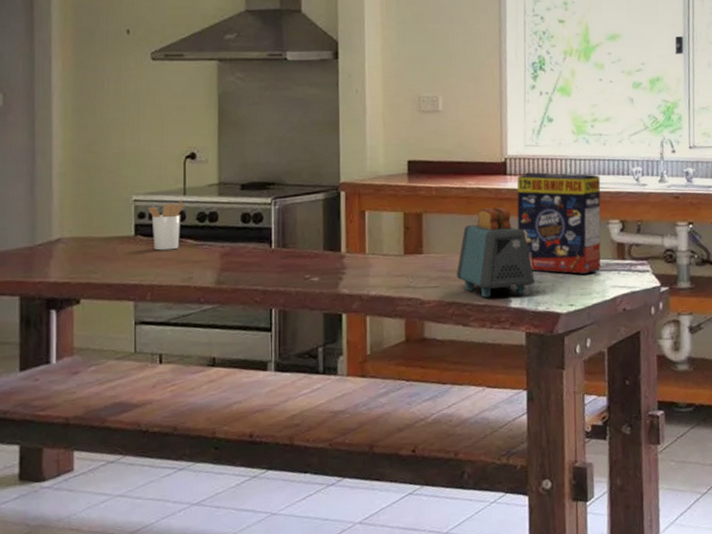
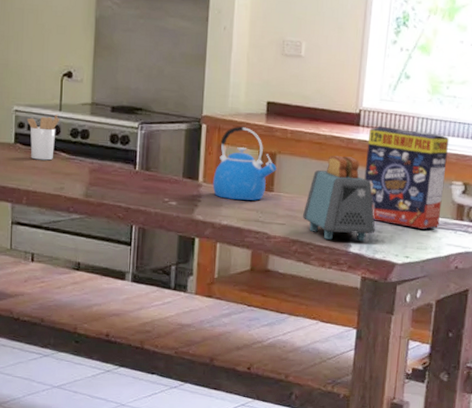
kettle: none [356,188,424,268] -> present [212,126,277,201]

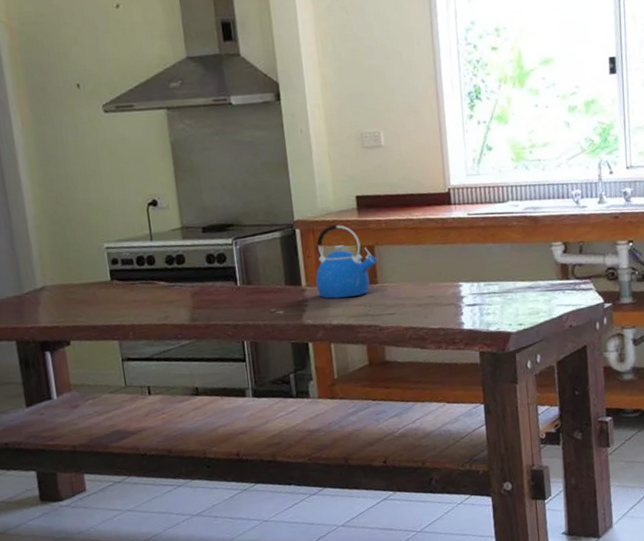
utensil holder: present [26,114,60,161] -> none [119,244,153,293]
toaster: present [303,155,375,242] -> none [411,236,485,321]
cereal box: present [364,126,450,231] -> none [461,199,547,296]

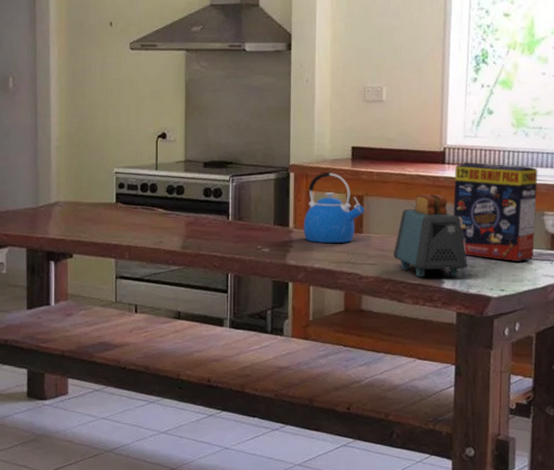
toaster: none [411,236,485,321] -> present [394,194,468,277]
cereal box: none [461,199,547,296] -> present [453,162,538,263]

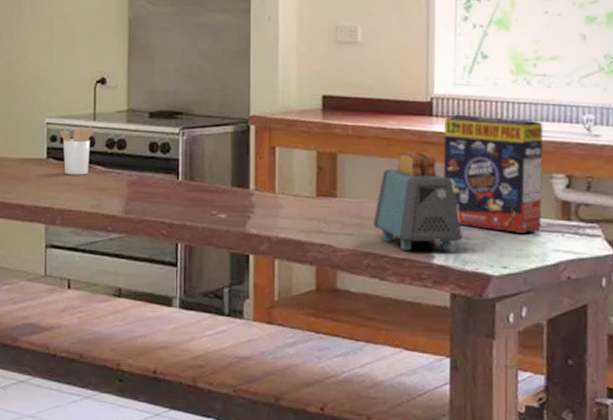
utensil holder: none [126,173,157,217] -> present [59,124,95,175]
kettle: present [303,172,365,243] -> none [266,124,339,208]

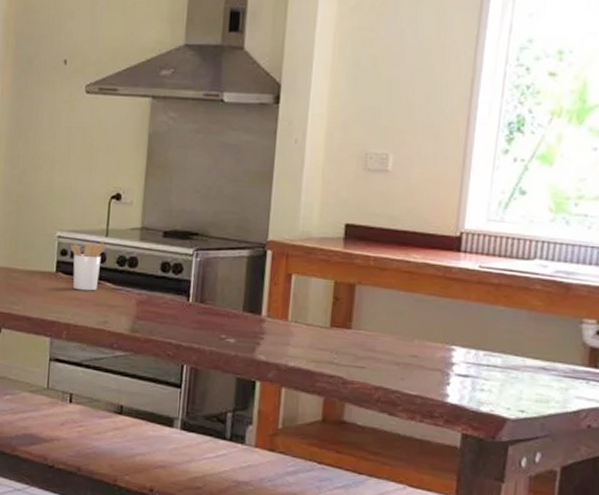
toaster: present [374,152,462,251] -> none [388,287,480,391]
cereal box: present [443,114,544,235] -> none [466,251,579,379]

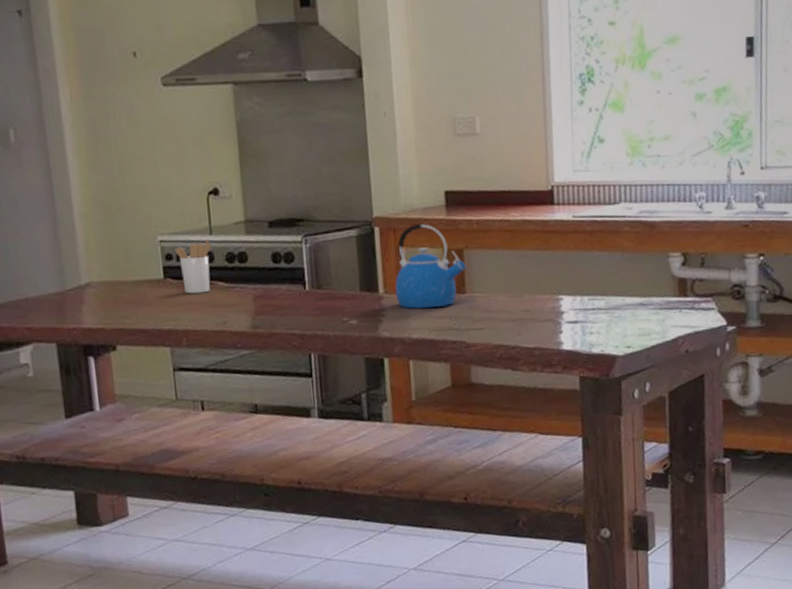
kettle: none [278,252,356,339] -> present [395,223,466,309]

